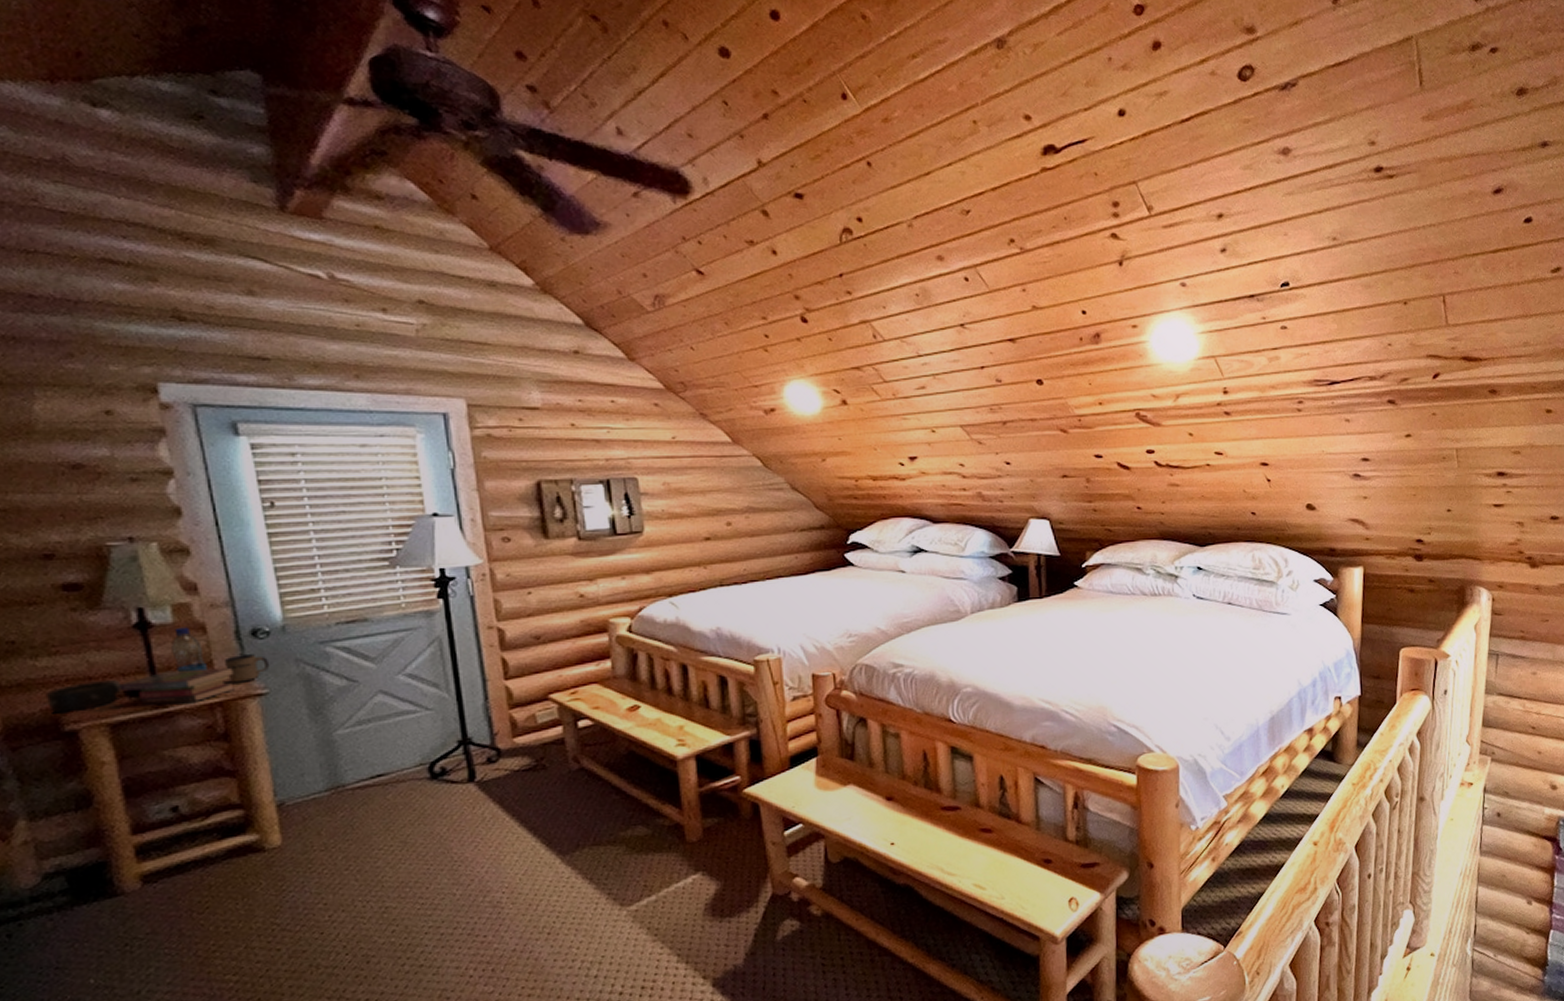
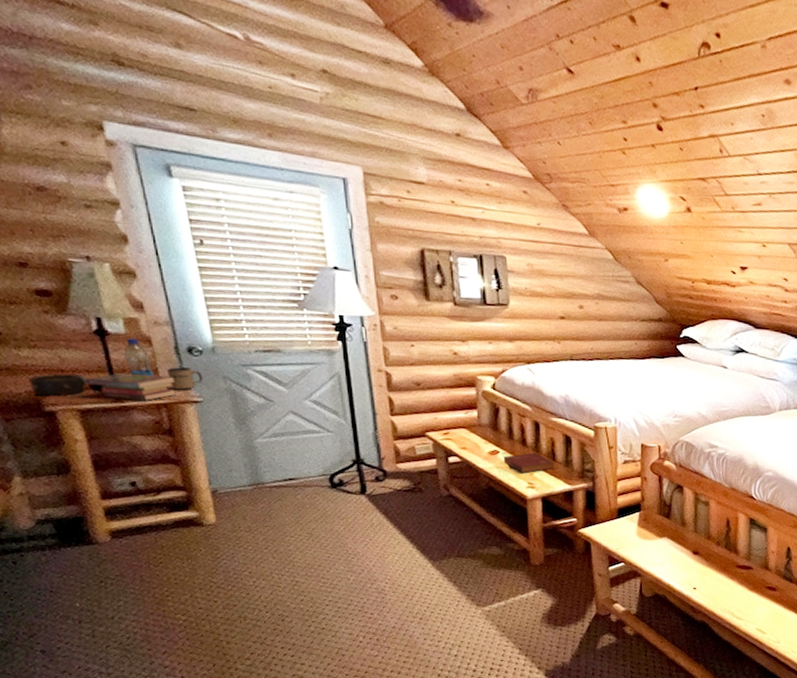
book: none [645,701,709,730] -> present [503,452,555,474]

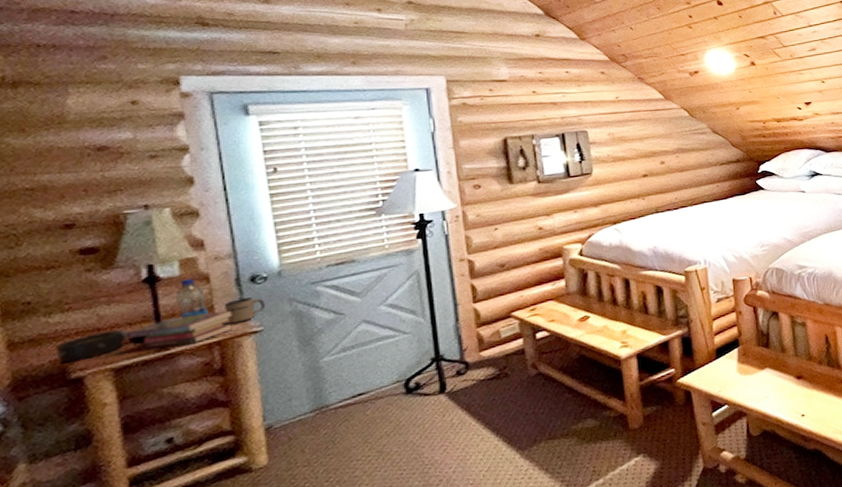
book: present [503,452,555,474] -> none [594,309,648,334]

